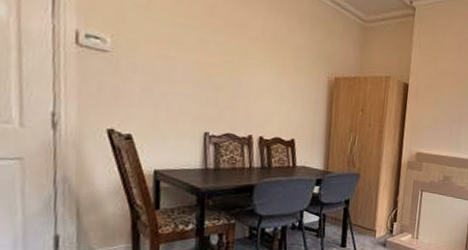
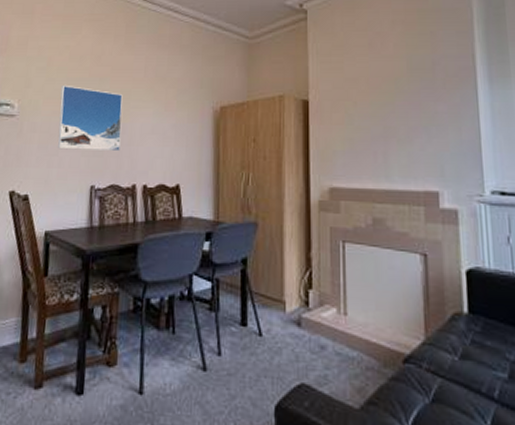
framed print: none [164,28,239,104] -> present [58,84,123,152]

